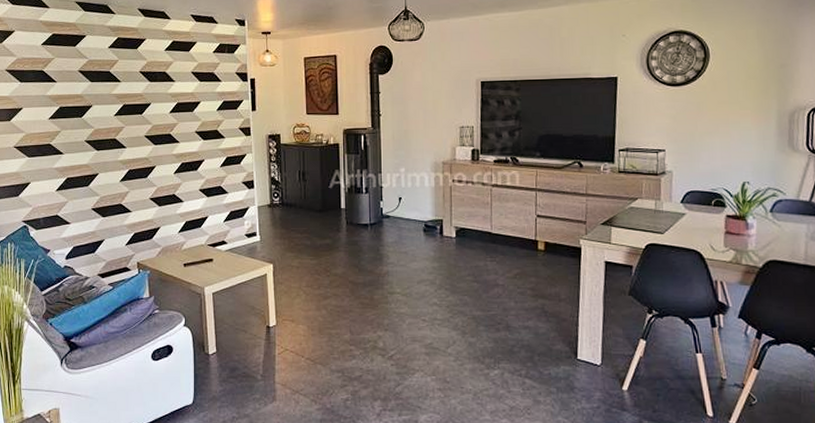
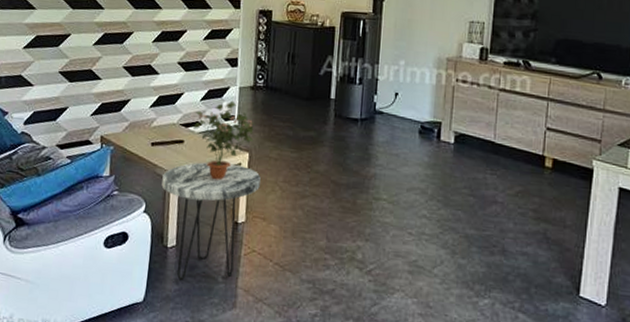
side table: none [197,275,286,382] -> present [161,162,261,281]
potted plant: none [220,219,277,291] -> present [193,100,257,181]

